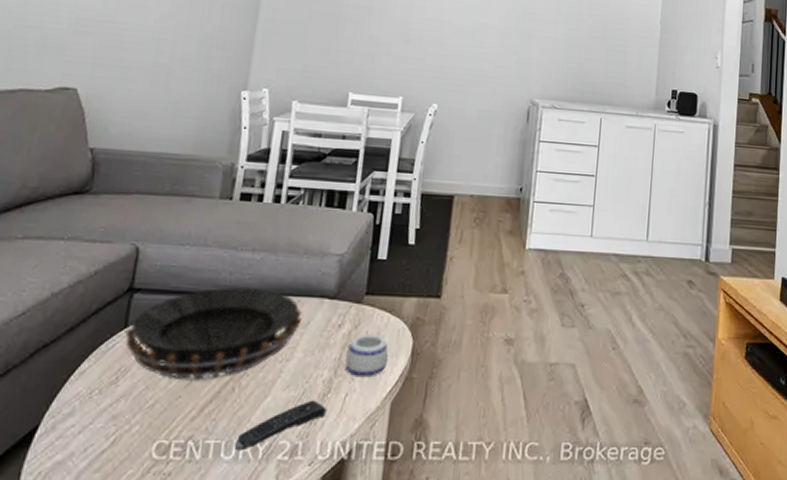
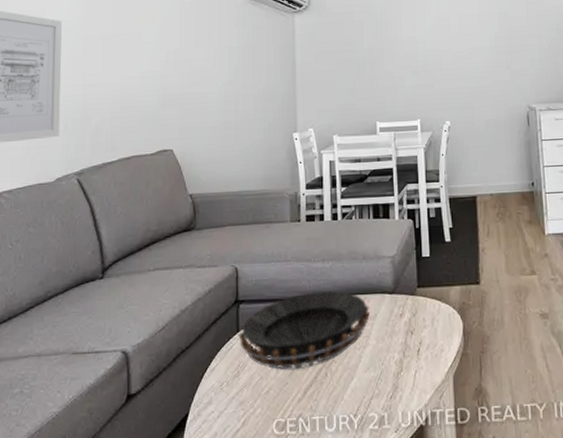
remote control: present [234,400,327,451] -> none [334,378,402,424]
mug: present [345,333,389,378] -> none [410,319,445,357]

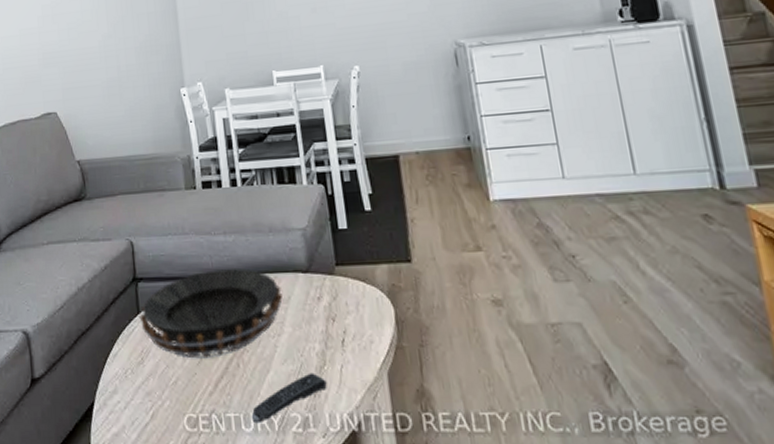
remote control: none [334,378,402,424] -> present [251,373,327,424]

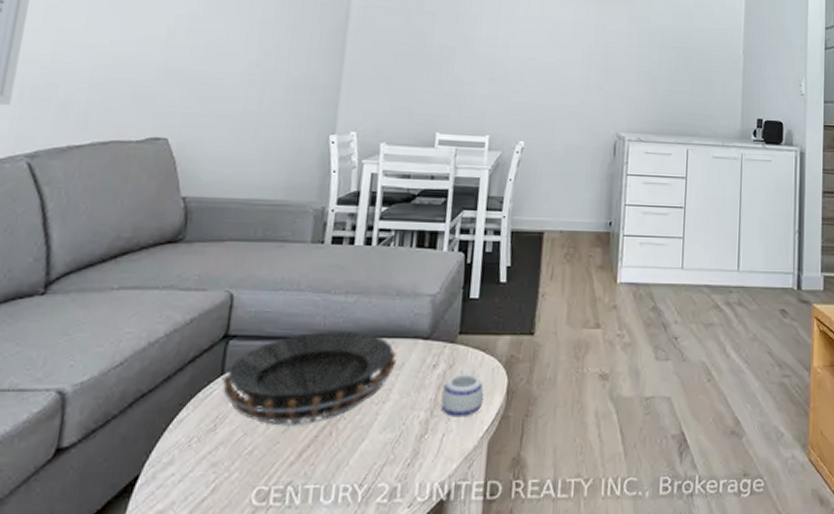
remote control: present [251,373,327,424] -> none [333,441,424,495]
mug: none [331,303,375,349] -> present [441,372,484,418]

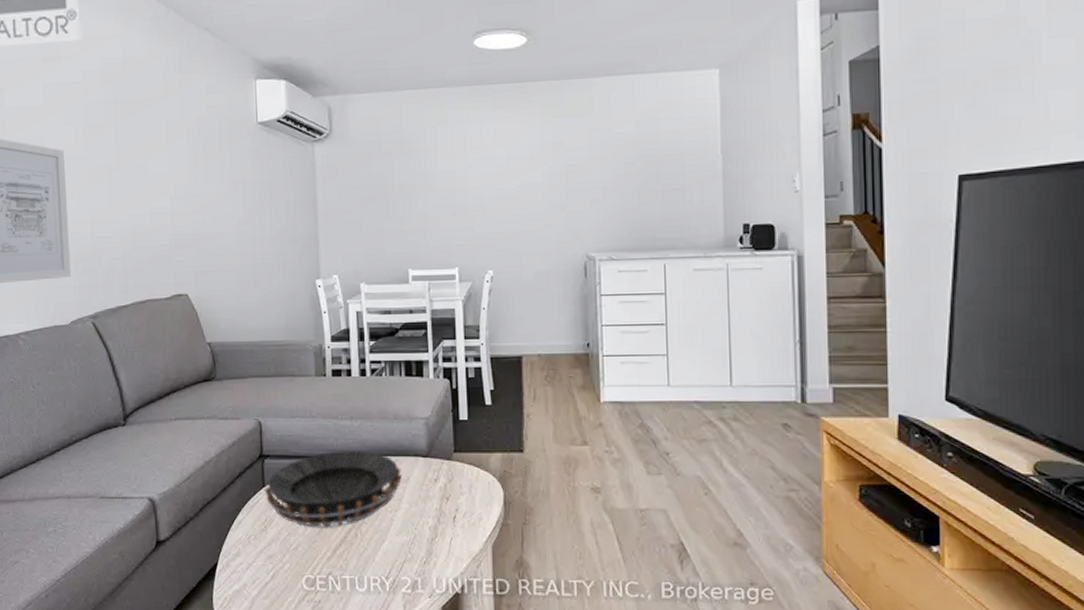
mug: present [441,372,484,418] -> none [445,485,484,524]

